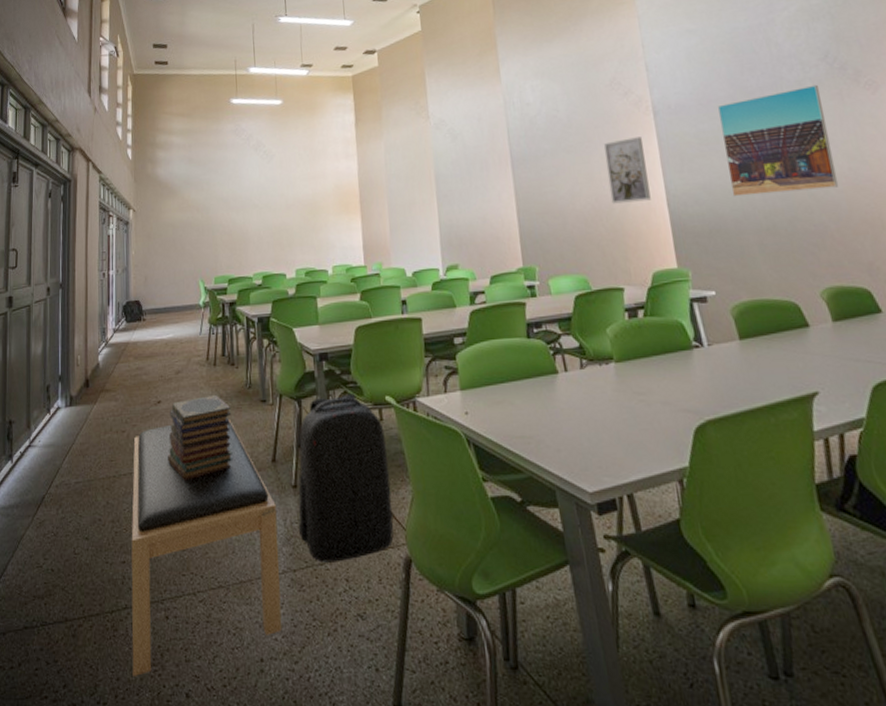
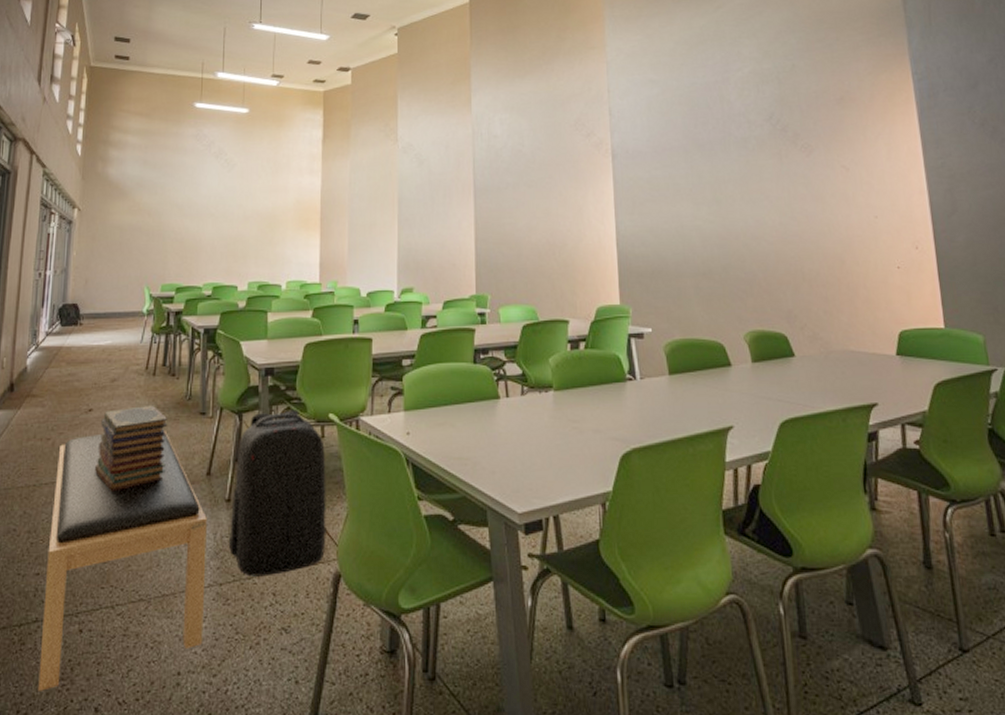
wall art: present [603,137,651,204] -> none [563,177,602,240]
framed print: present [718,84,839,197] -> none [671,143,770,241]

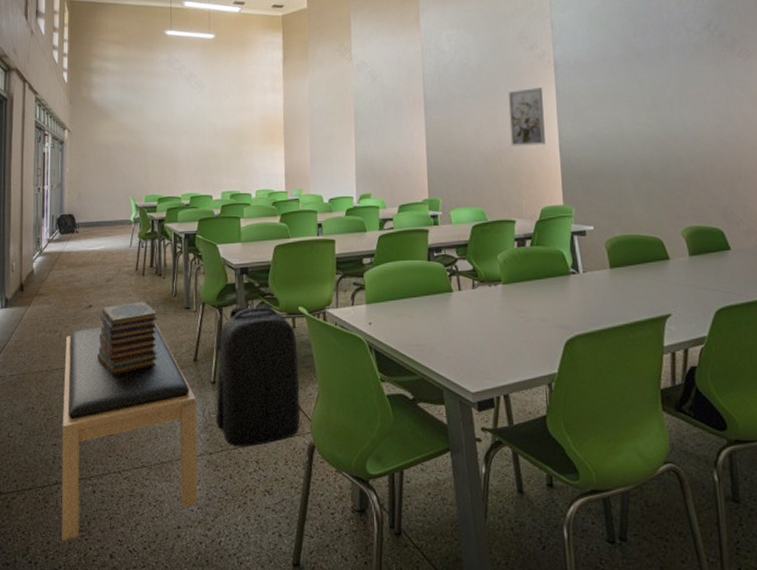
wall art: none [563,177,602,240] -> present [507,87,546,146]

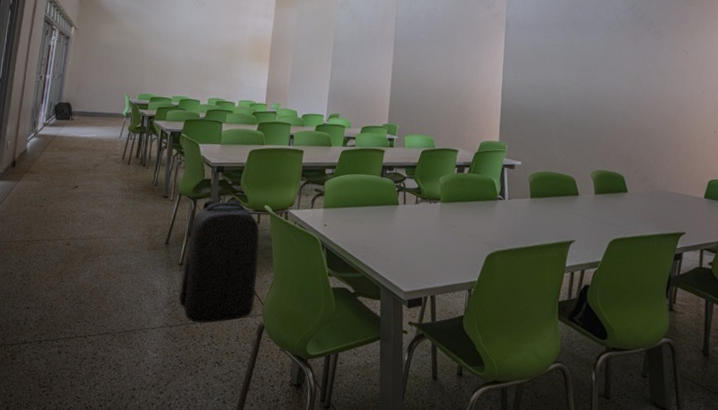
bench: present [61,321,198,540] -> none [24,205,163,394]
book stack: present [97,301,158,376] -> none [77,186,138,251]
wall art: present [507,87,546,146] -> none [462,40,493,90]

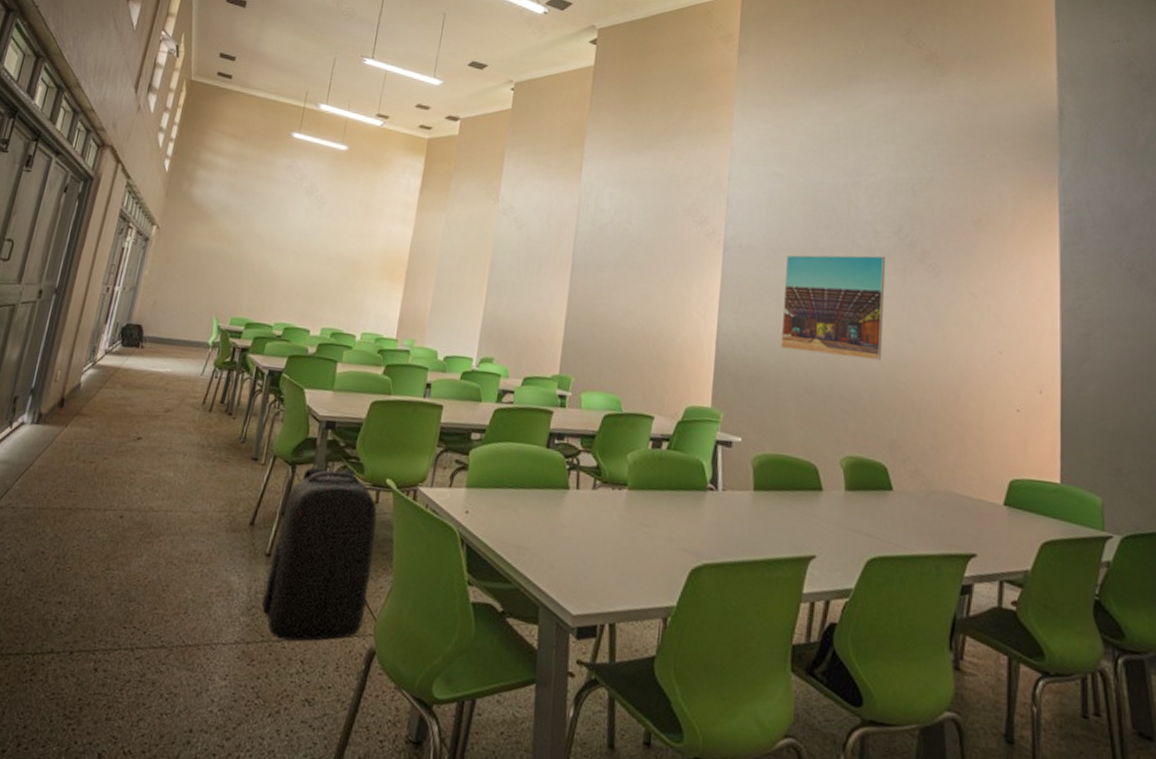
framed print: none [548,26,624,102] -> present [780,254,886,360]

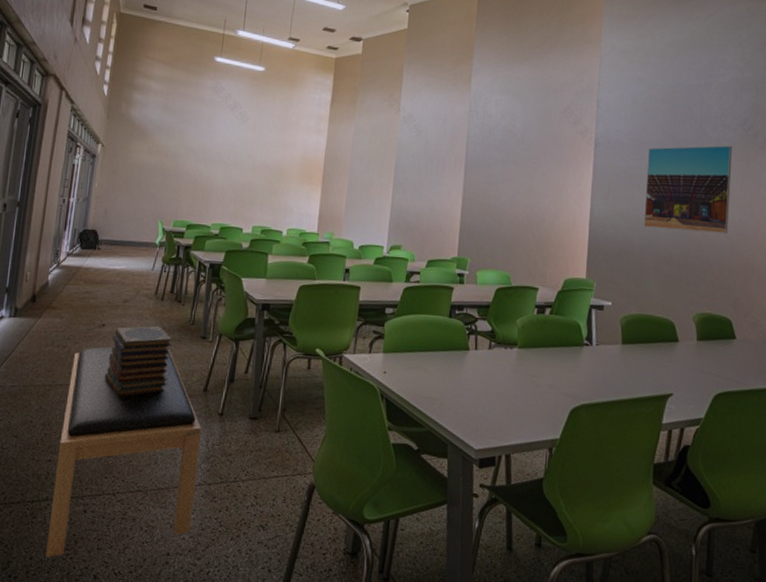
bench: none [42,464,244,727] -> present [45,347,201,558]
book stack: none [135,441,219,528] -> present [105,325,173,397]
backpack: present [261,467,378,642] -> none [218,342,310,481]

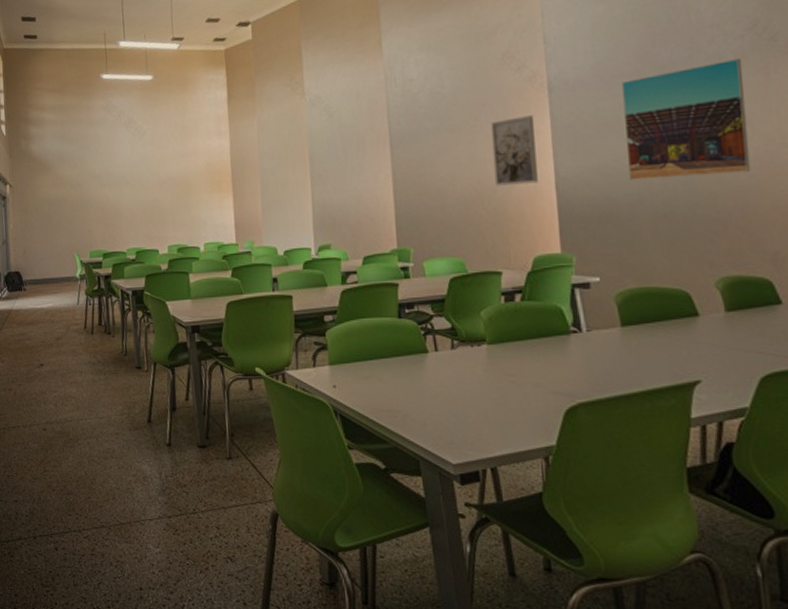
bench: present [45,347,201,558] -> none [20,380,159,594]
book stack: present [105,325,173,397] -> none [51,360,111,435]
wall art: none [543,161,580,218] -> present [490,115,538,186]

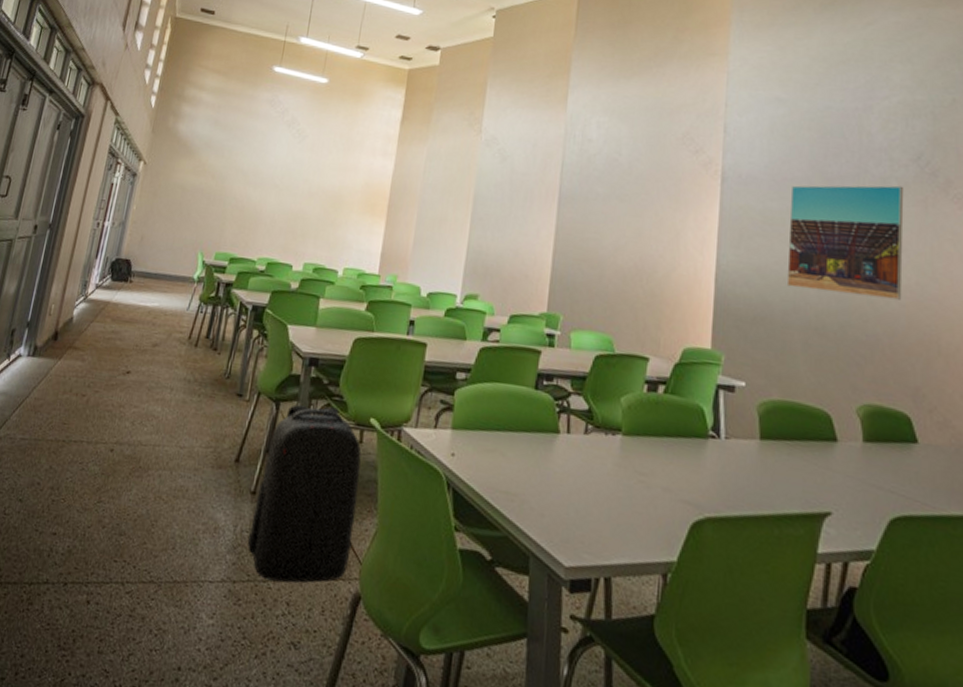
backpack: none [172,364,262,512] -> present [247,405,362,583]
wall art: present [490,115,538,186] -> none [656,199,703,271]

